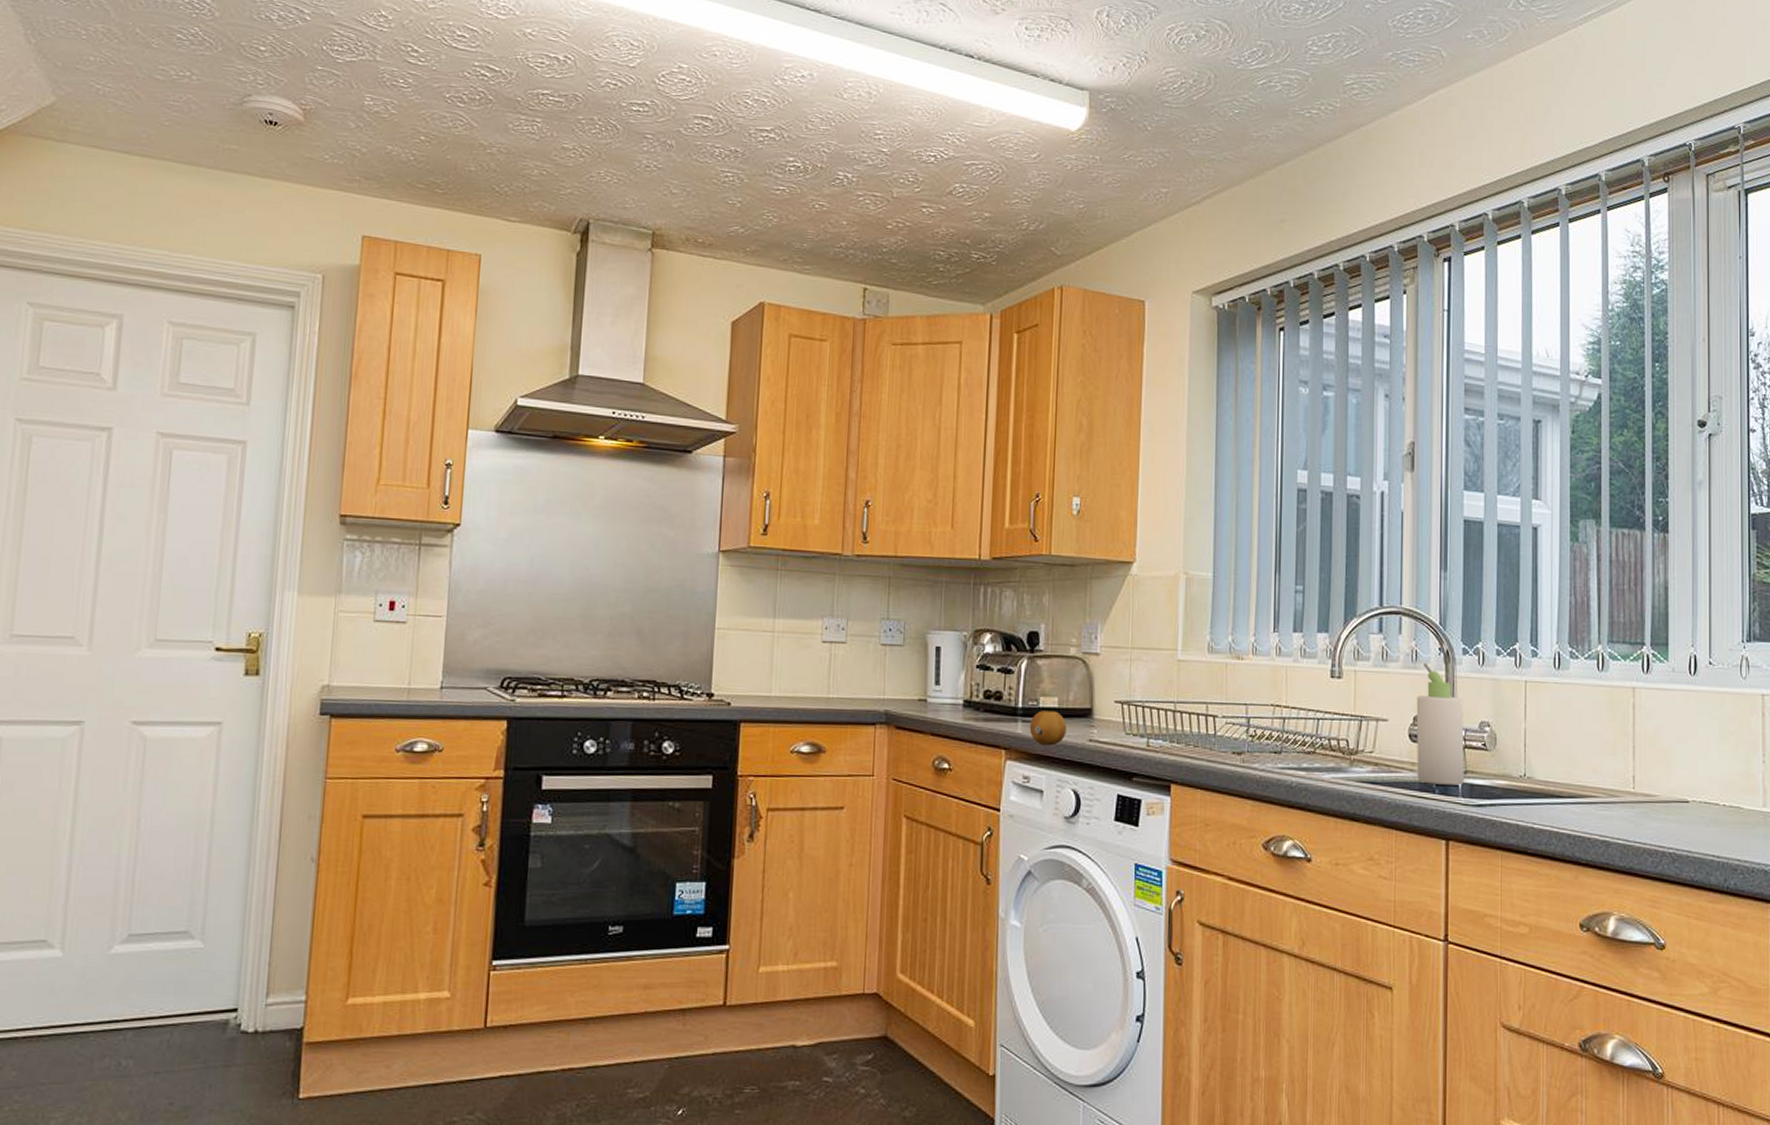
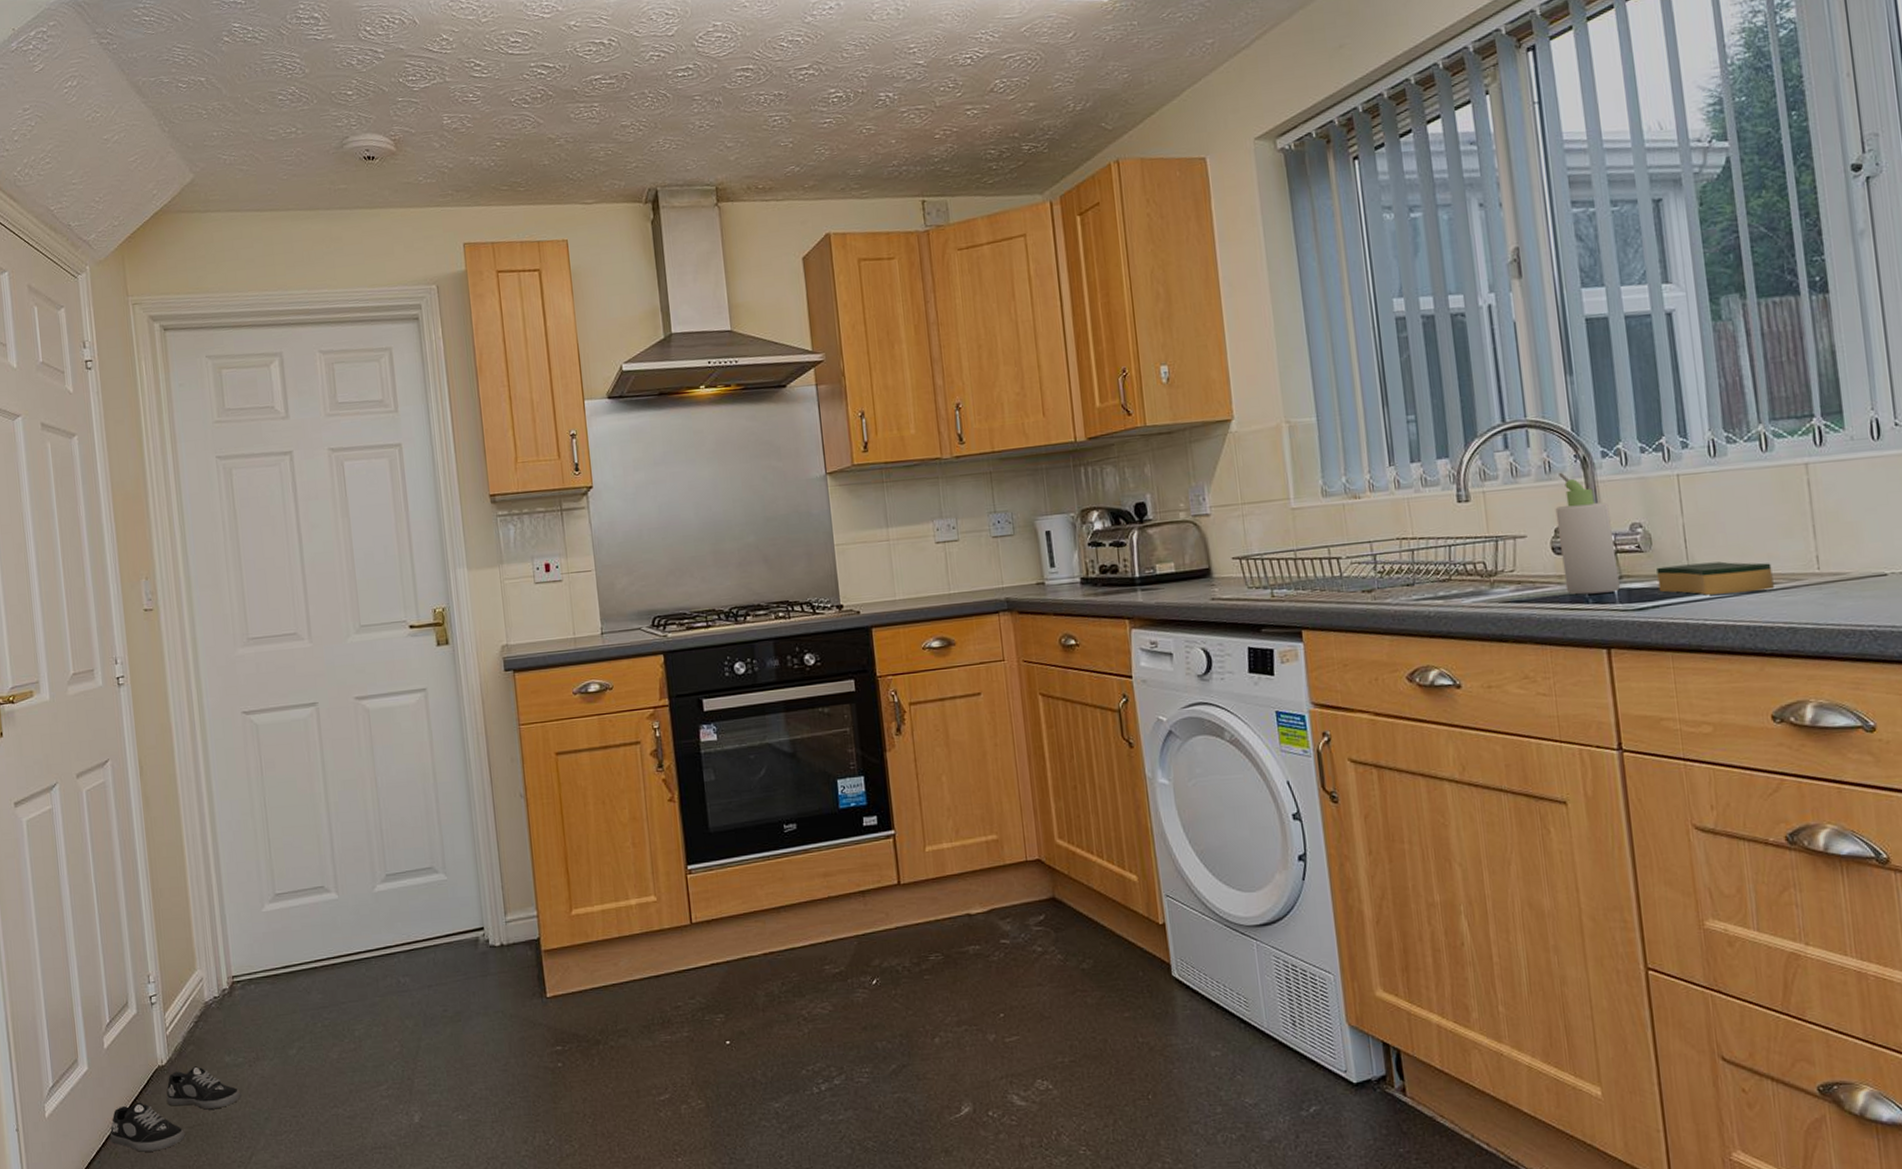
fruit: present [1029,710,1067,746] -> none [1149,576,1188,611]
sponge: none [1497,767,1595,802] -> present [1656,561,1774,595]

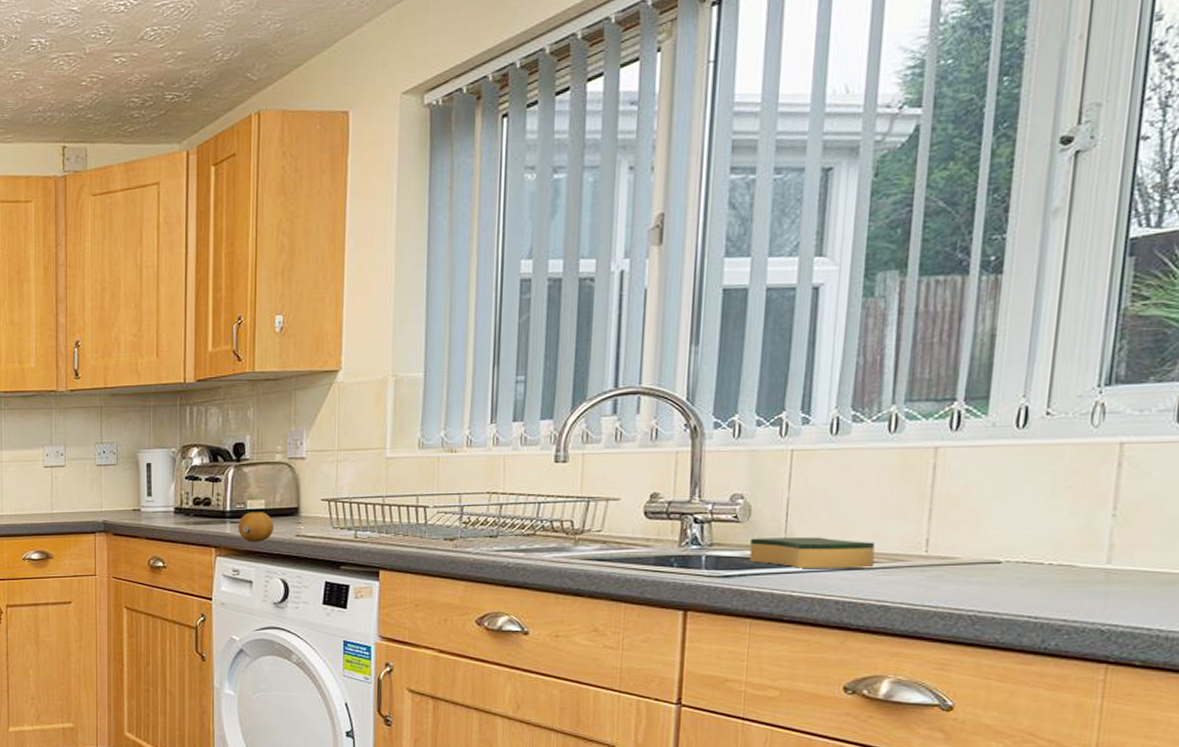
fruit: none [1149,576,1188,611] -> present [237,512,275,542]
bottle: present [1555,472,1620,595] -> none [652,440,712,558]

